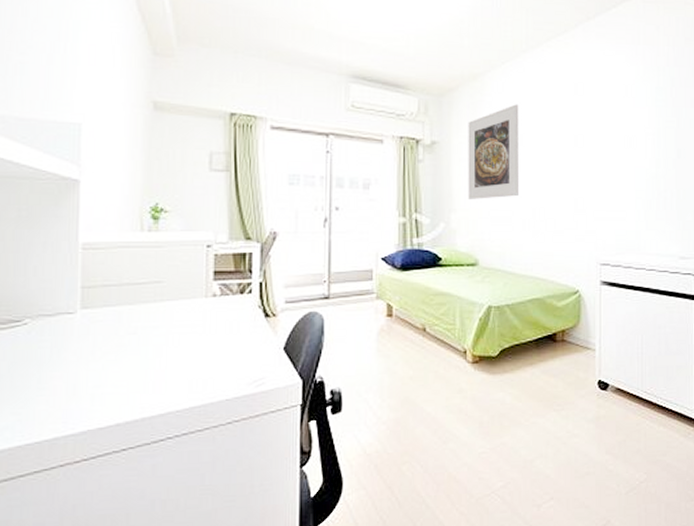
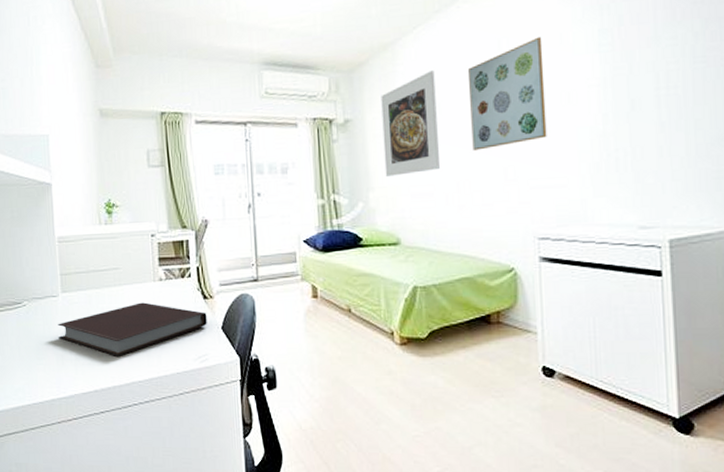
notebook: none [71,321,267,384] -> present [58,302,207,358]
wall art: none [549,86,612,182] -> present [468,36,547,151]

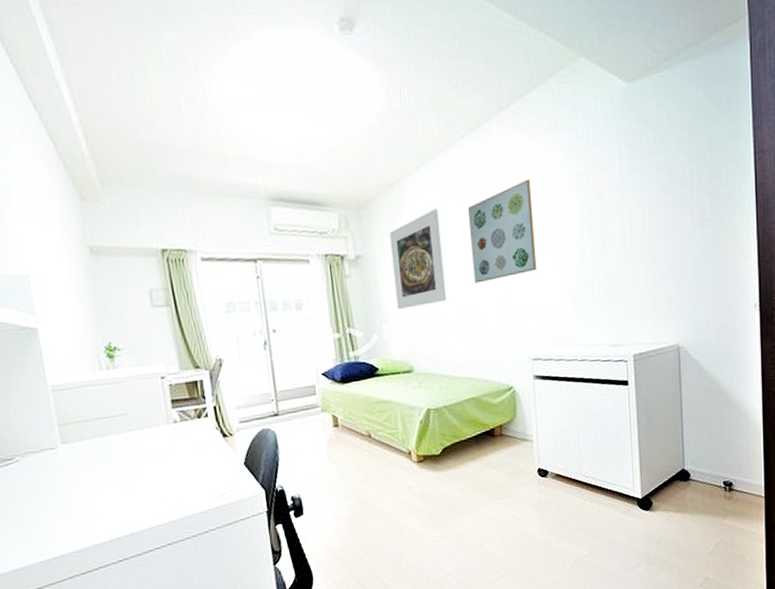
notebook: present [58,302,207,358] -> none [60,446,229,504]

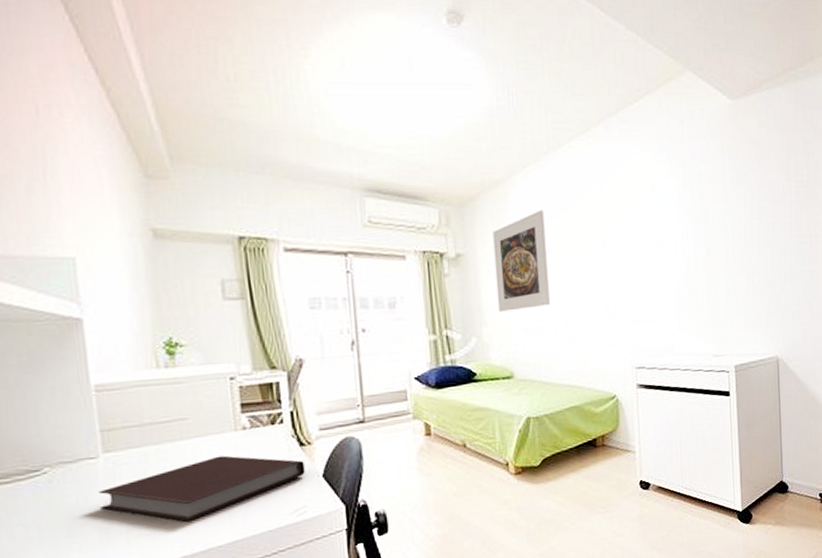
notebook: none [60,446,229,504] -> present [98,455,305,523]
wall art: present [468,179,537,283] -> none [575,186,642,288]

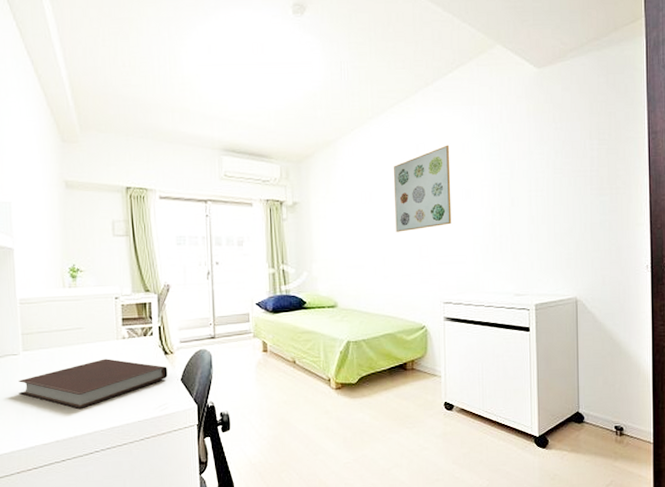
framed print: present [492,210,550,312] -> none [324,166,370,251]
wall art: none [575,186,642,288] -> present [394,145,452,232]

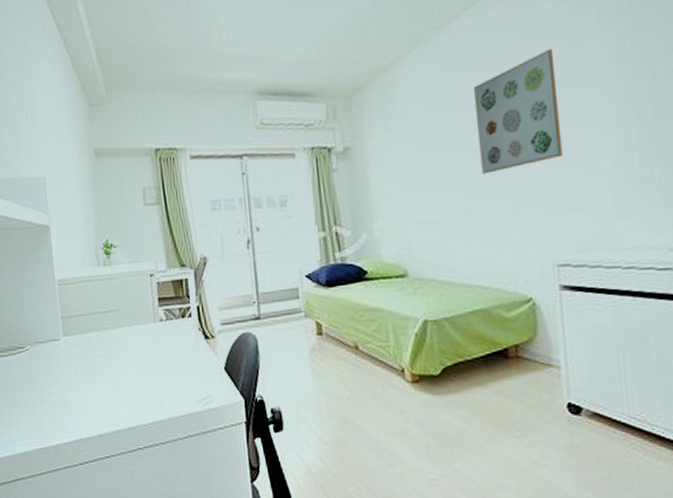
notebook: present [18,359,168,410] -> none [60,344,210,401]

